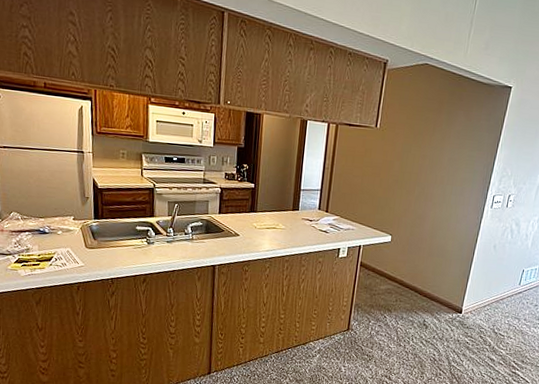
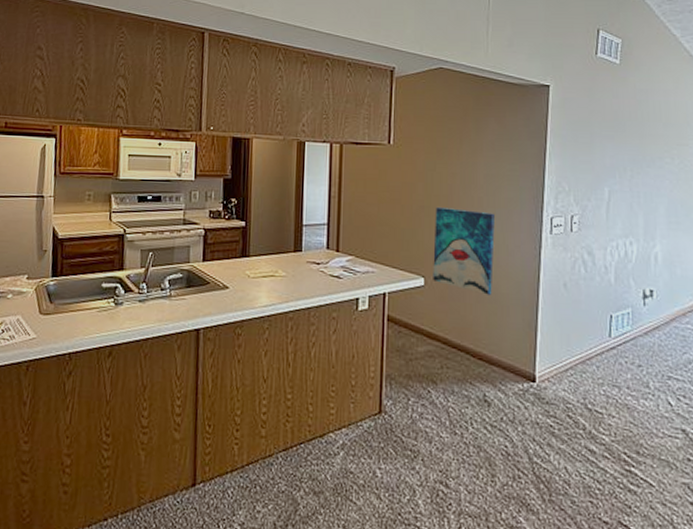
wall art: none [398,182,451,252] -> present [433,207,495,296]

